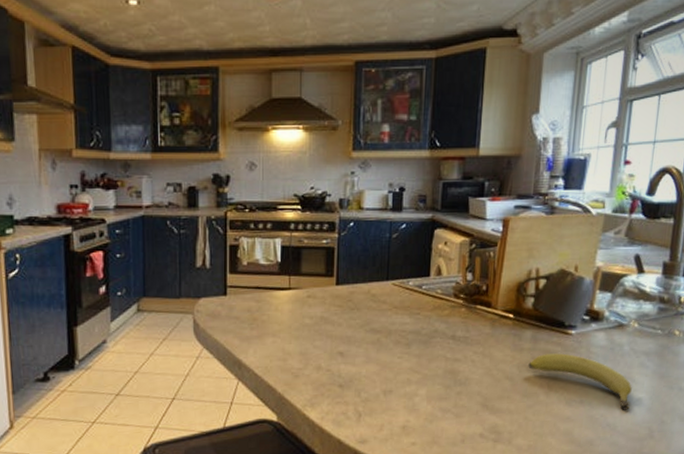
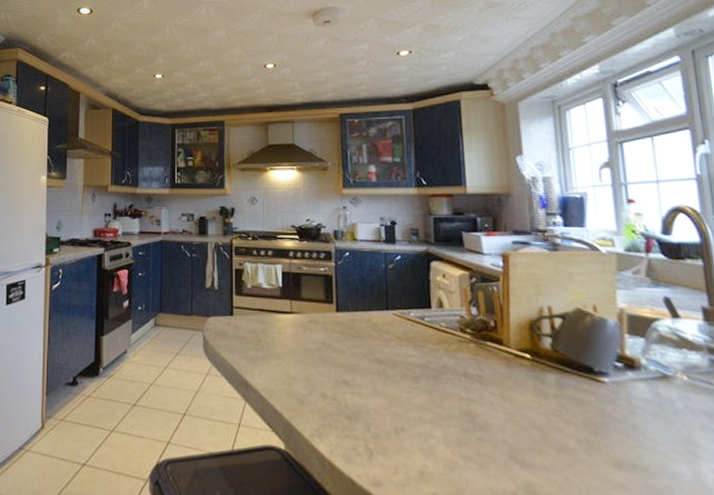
fruit: present [528,353,632,410] -> none [558,403,702,484]

